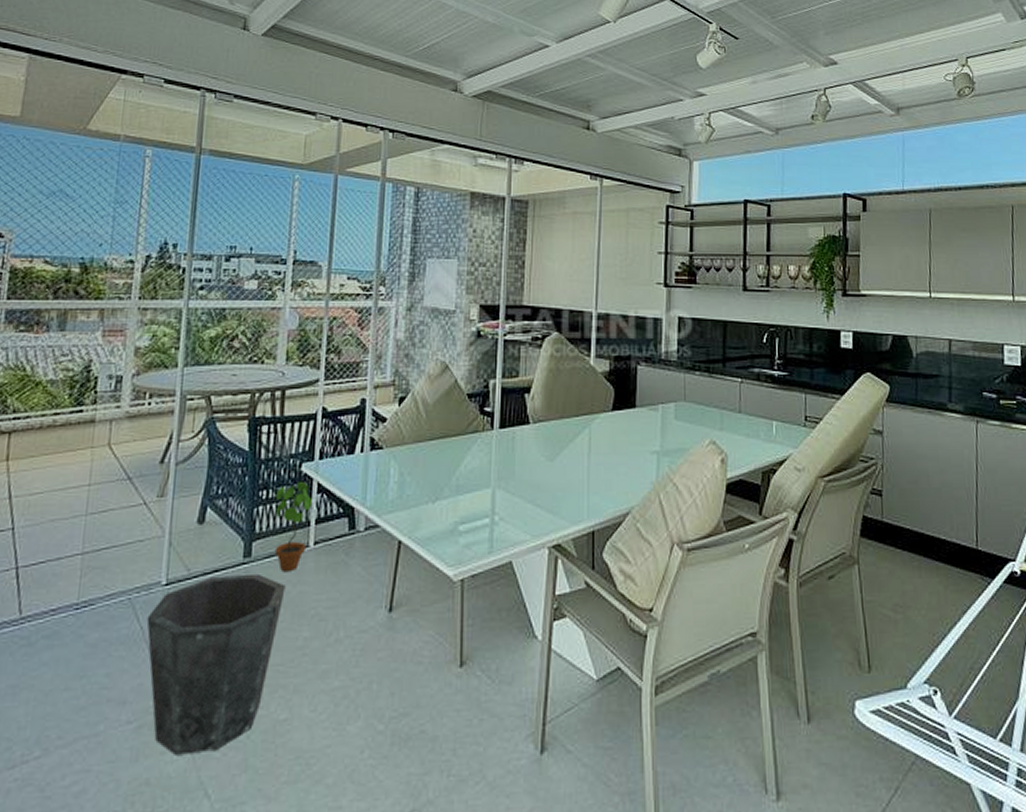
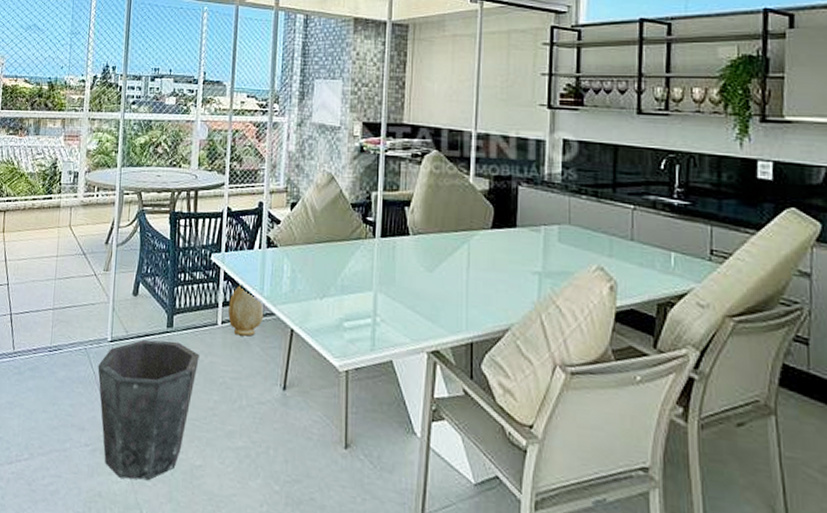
potted plant: present [274,480,312,571] -> none [190,268,219,343]
vase: none [323,495,367,556] -> present [228,284,264,337]

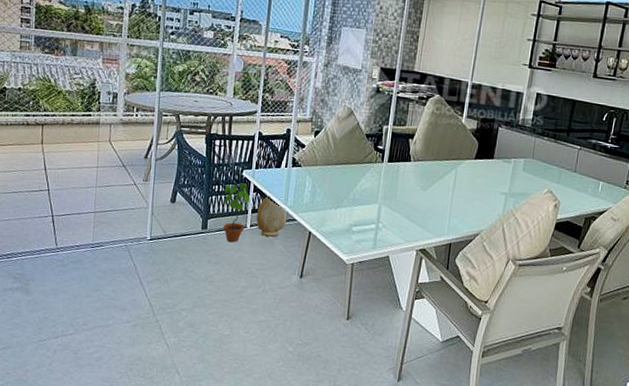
waste bin: present [97,339,199,481] -> none [138,238,230,347]
potted plant: none [190,268,219,343] -> present [223,182,249,242]

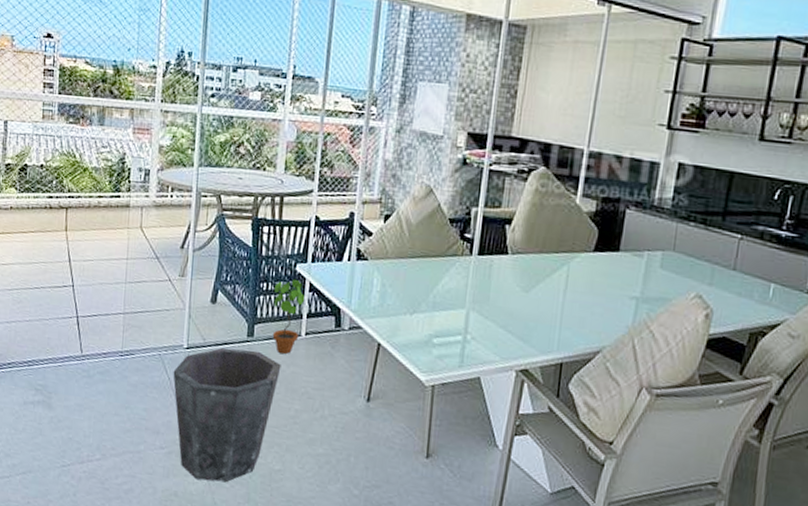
waste bin: none [138,238,230,347] -> present [173,347,281,482]
vase: present [256,196,287,237] -> none [313,296,351,349]

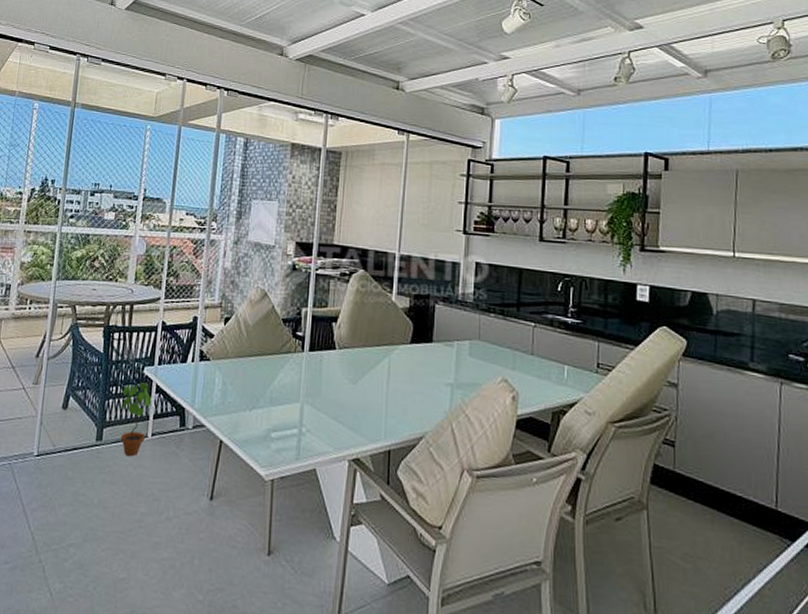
waste bin: present [173,347,281,482] -> none [21,453,128,596]

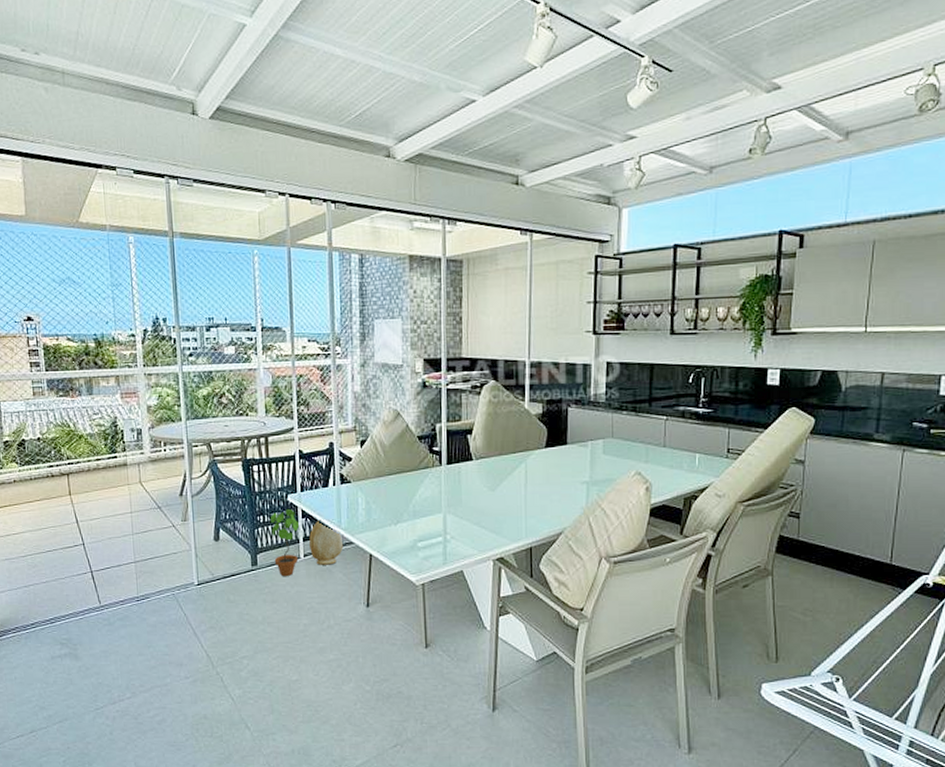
vase: none [159,397,195,448] -> present [309,519,344,565]

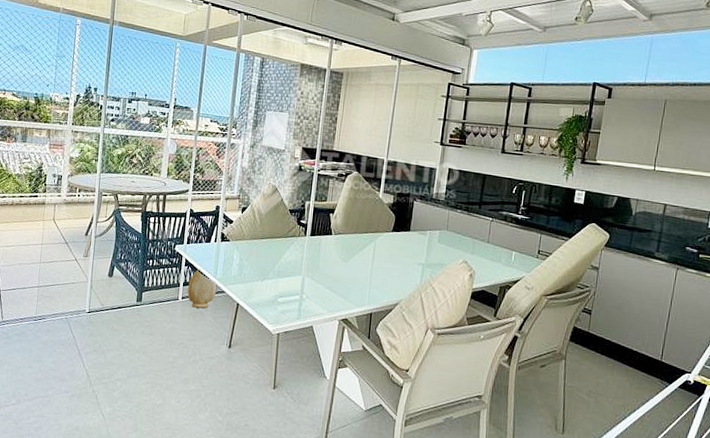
potted plant: present [269,508,299,576] -> none [156,256,181,314]

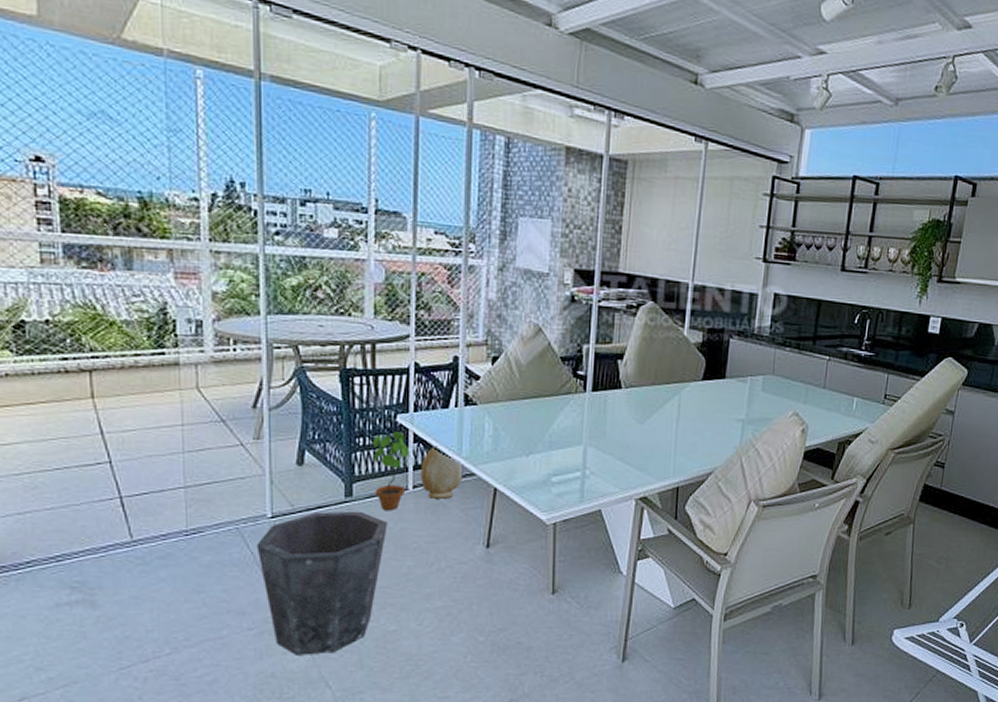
waste bin: none [77,311,163,417] -> present [256,511,388,655]
potted plant: none [156,256,181,314] -> present [372,430,408,510]

